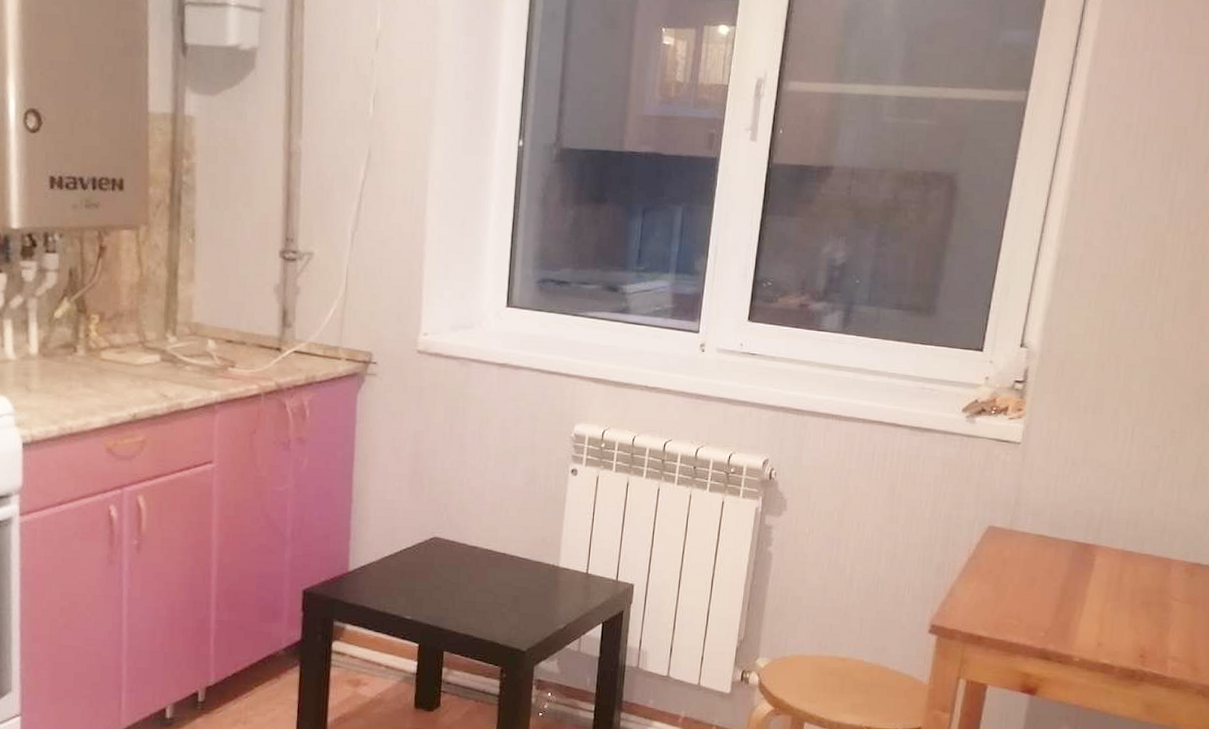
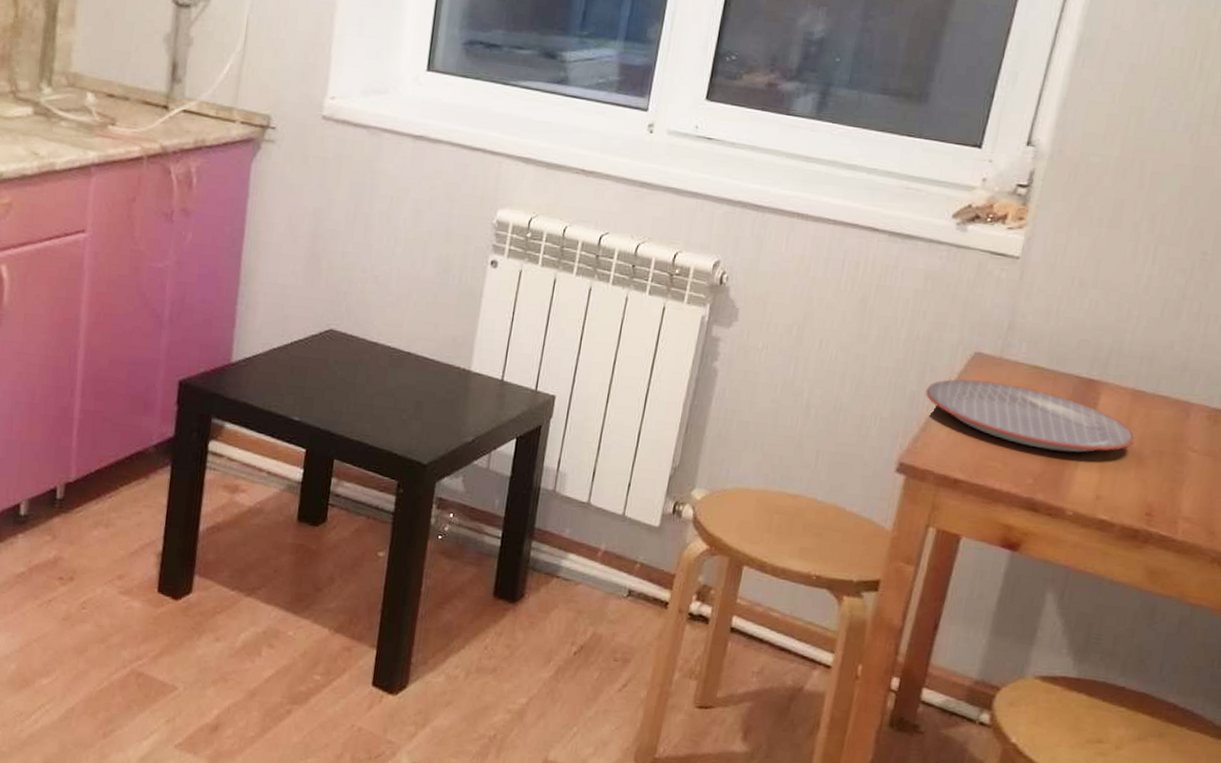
plate: none [949,549,1127,607] -> present [925,379,1135,453]

